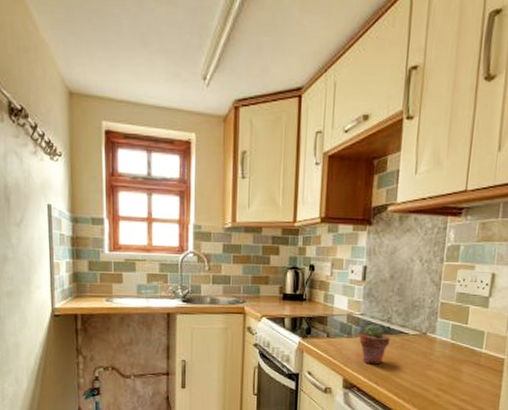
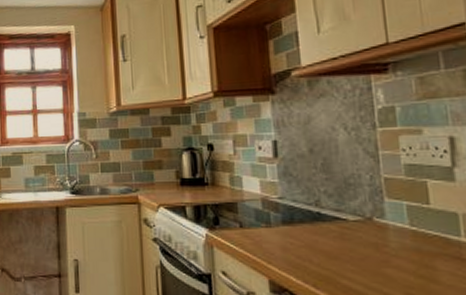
potted succulent: present [359,323,390,365] -> none [281,209,324,261]

